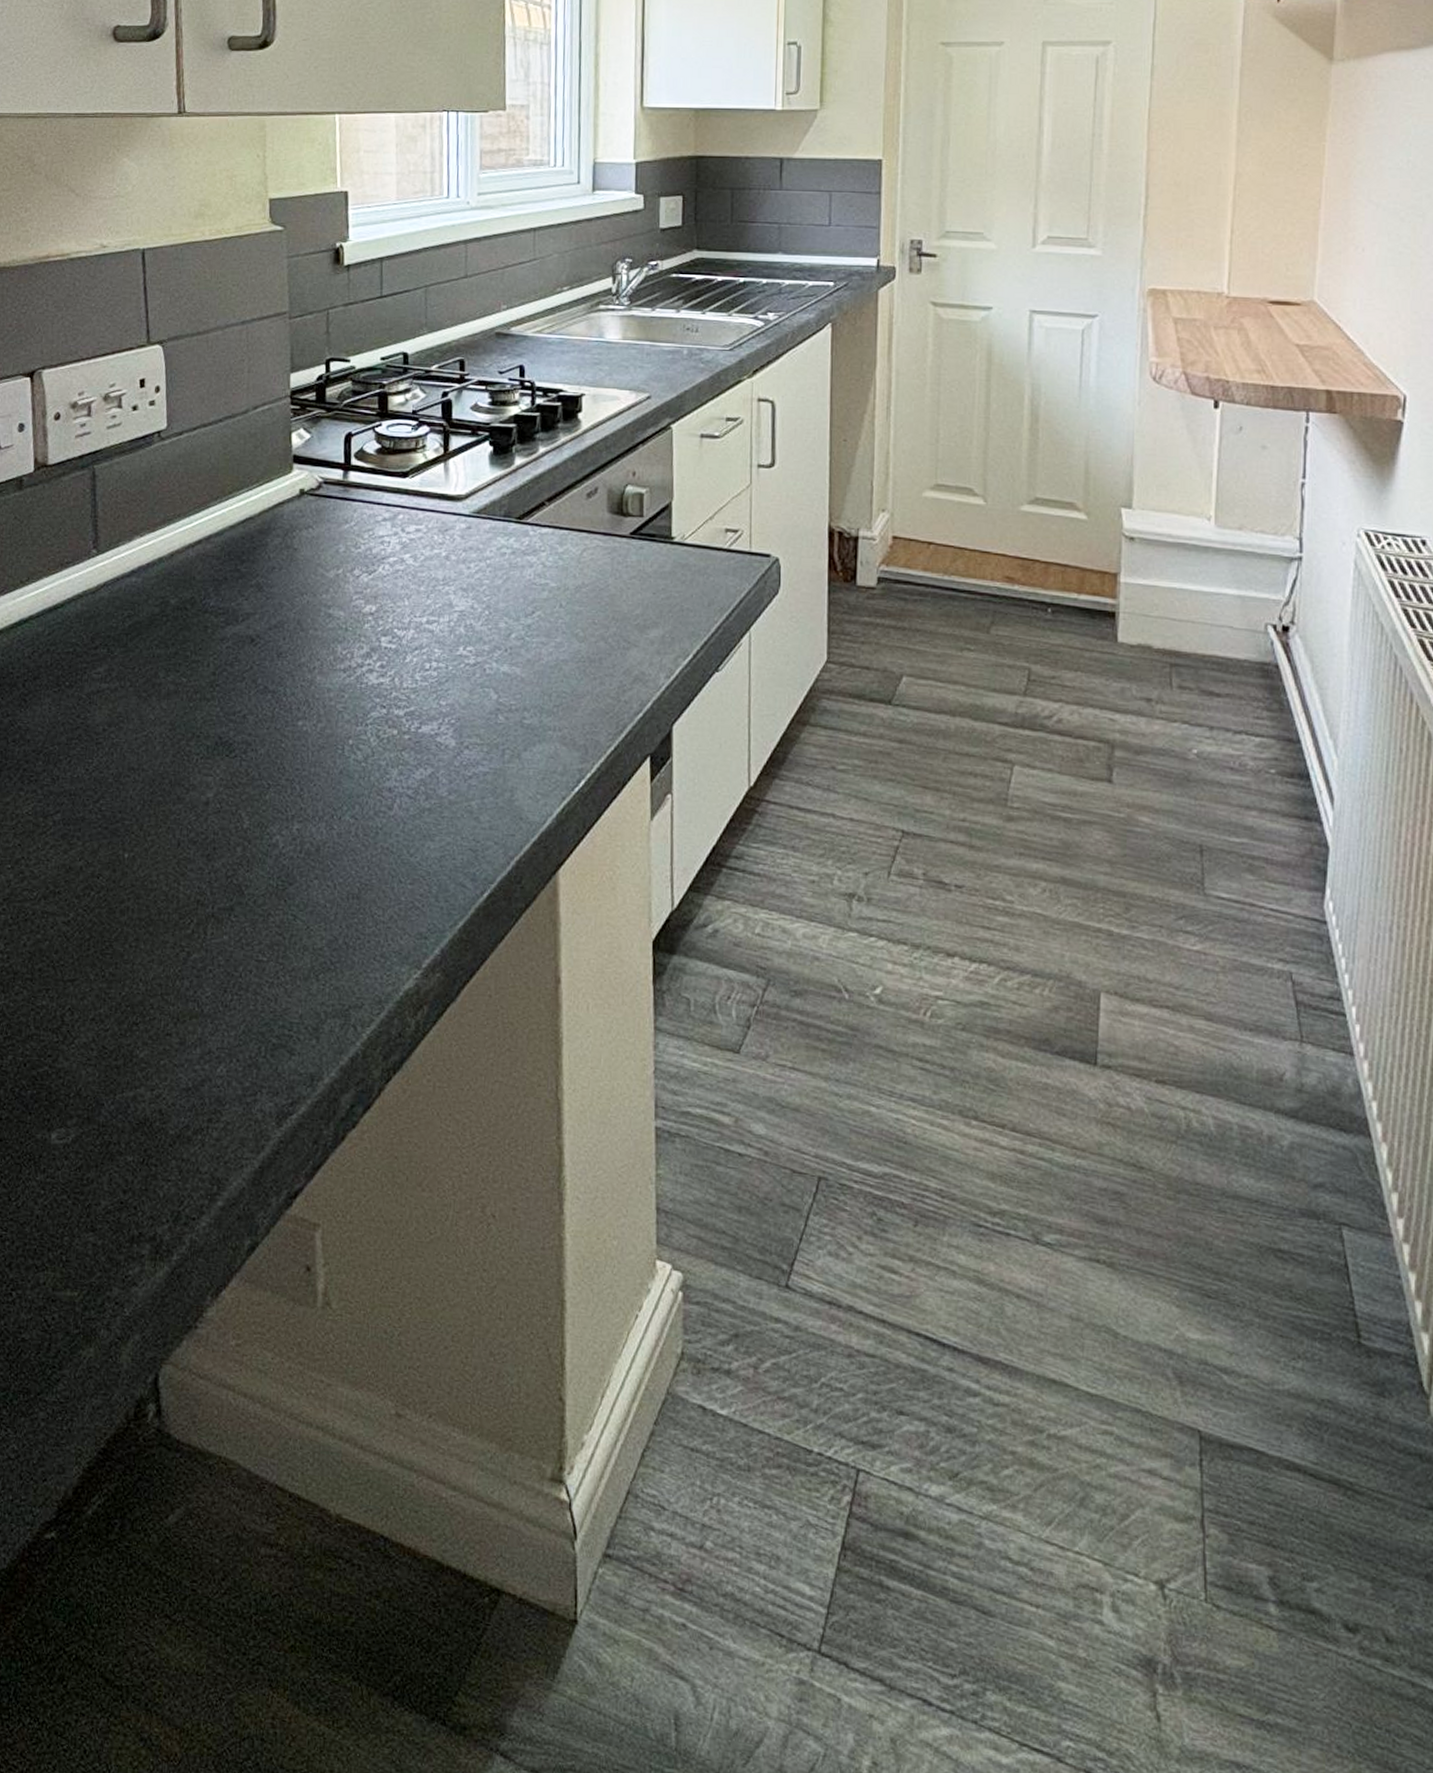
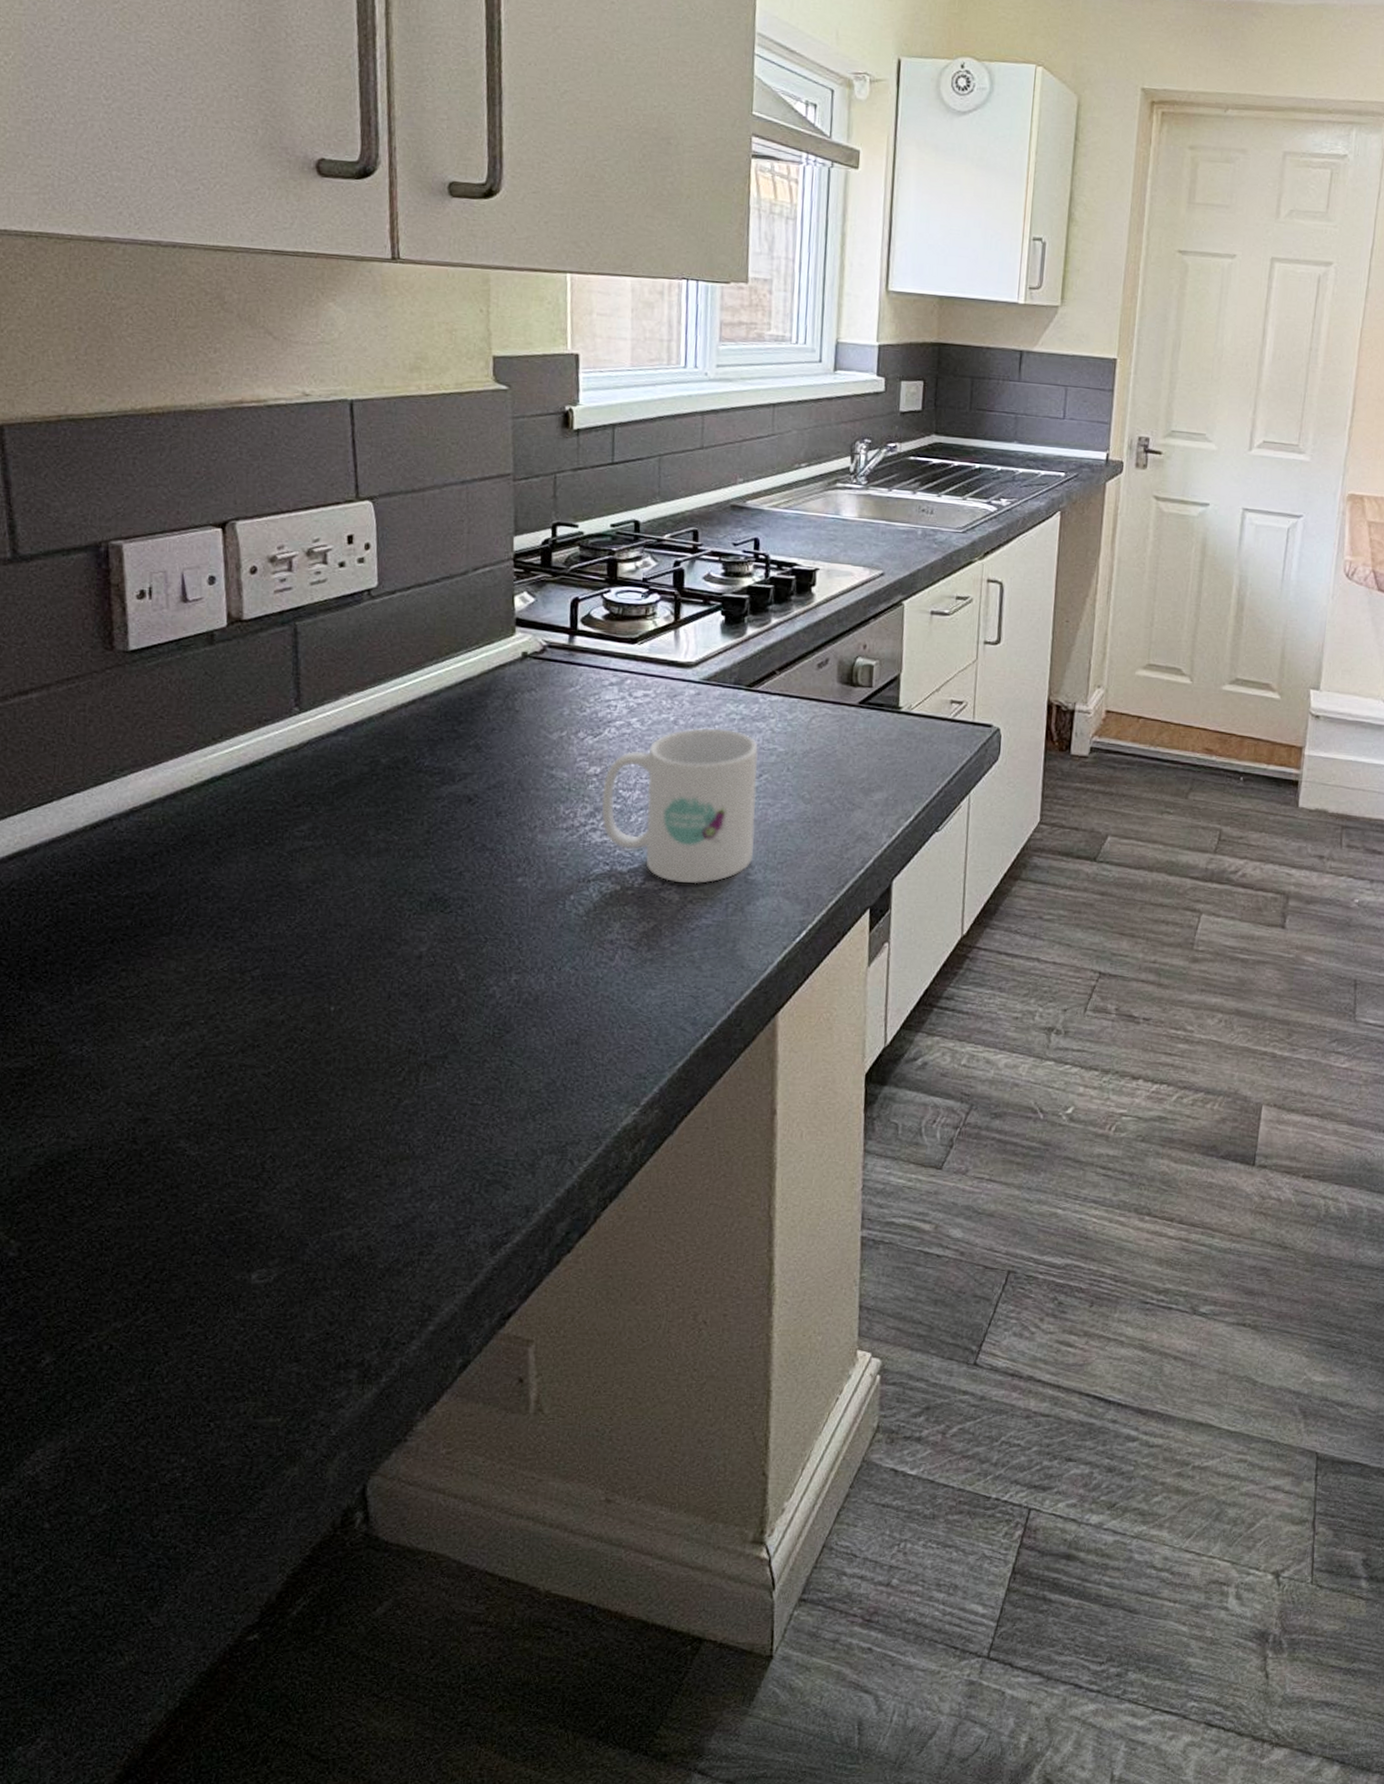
mug: none [377,563,531,729] -> present [601,728,759,884]

